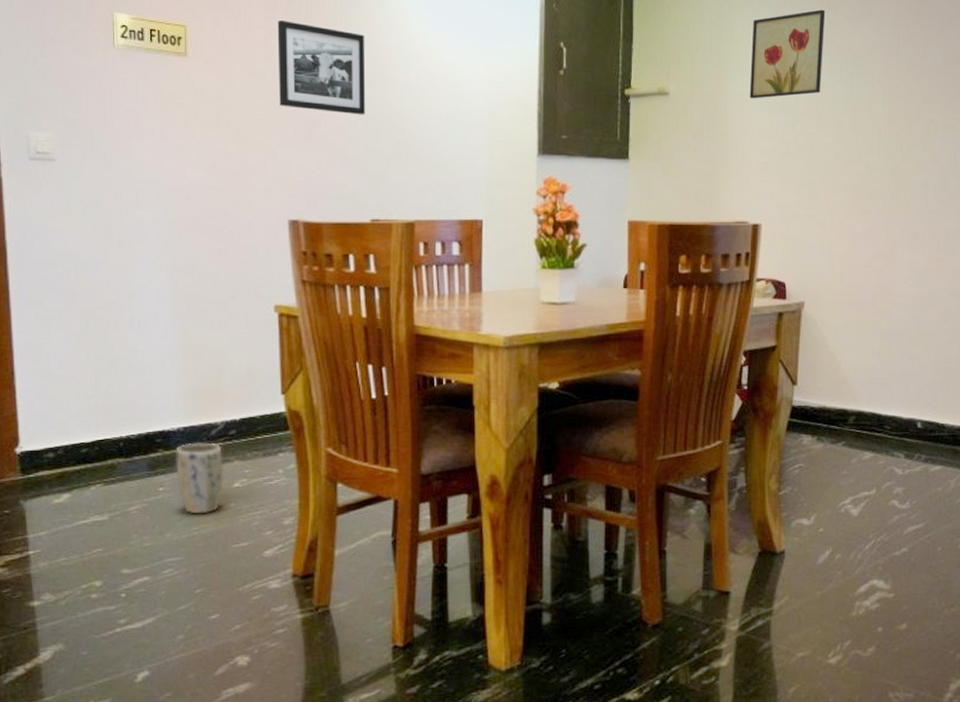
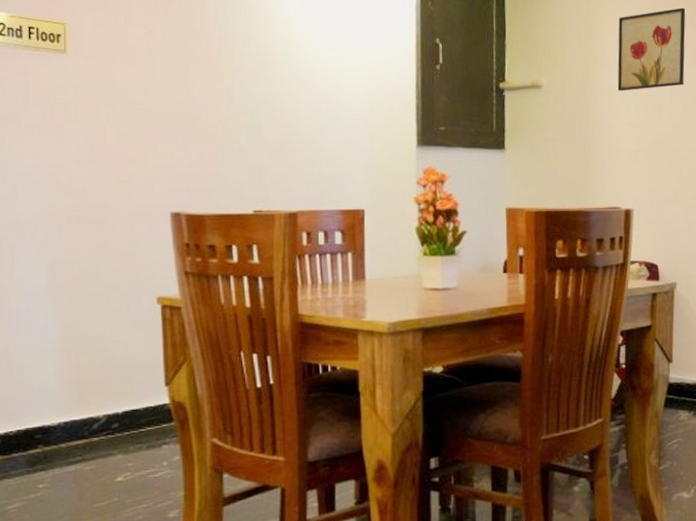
plant pot: present [174,442,224,513] -> none [55,436,107,510]
picture frame: present [277,19,365,115] -> none [157,17,246,109]

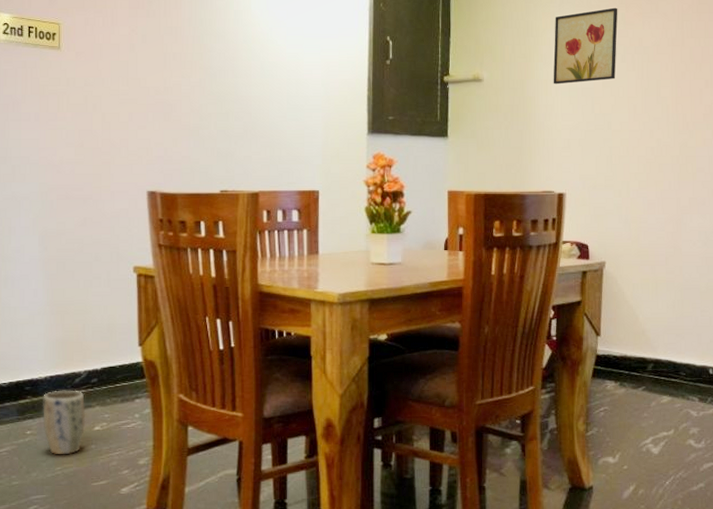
plant pot: none [55,436,107,510] -> present [42,390,86,454]

